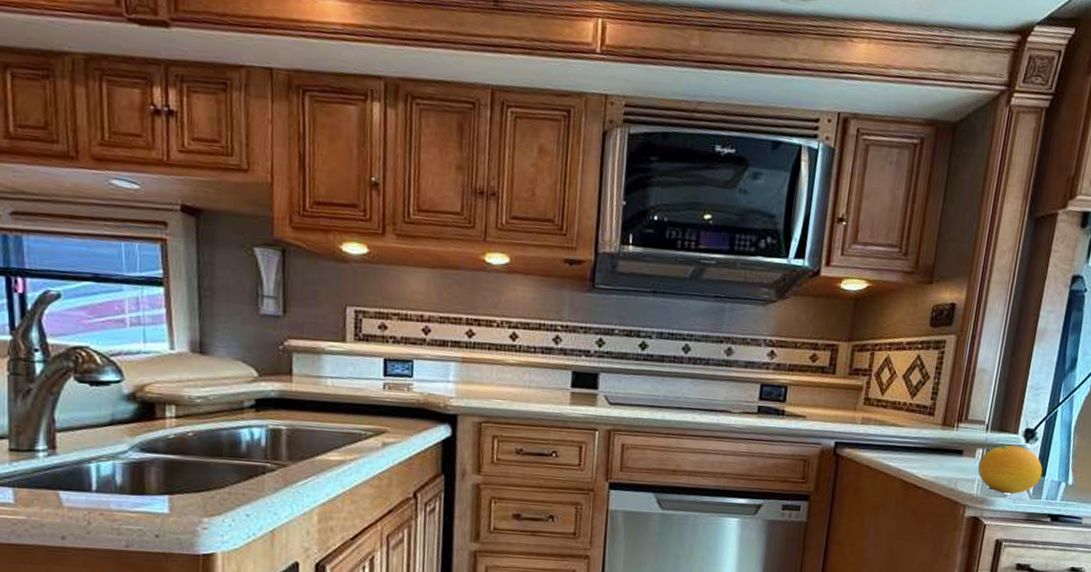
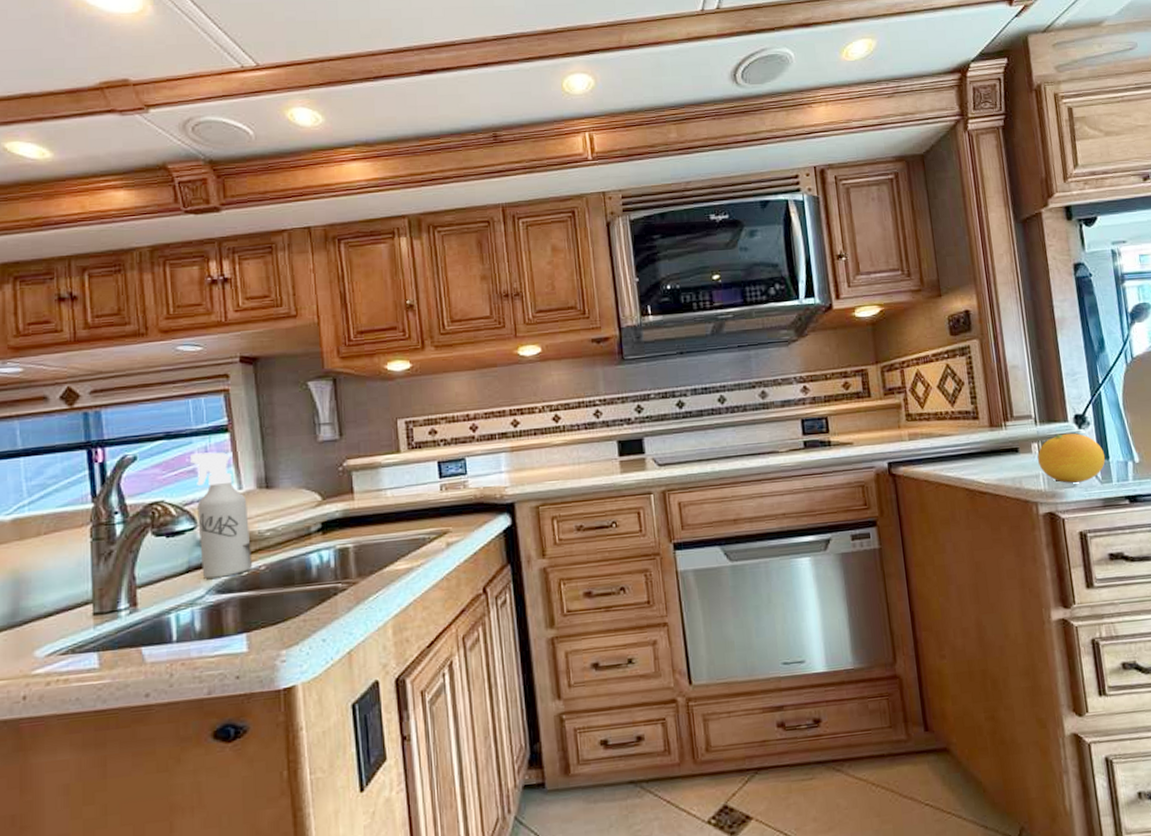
spray bottle: none [120,302,180,437] -> present [190,452,252,579]

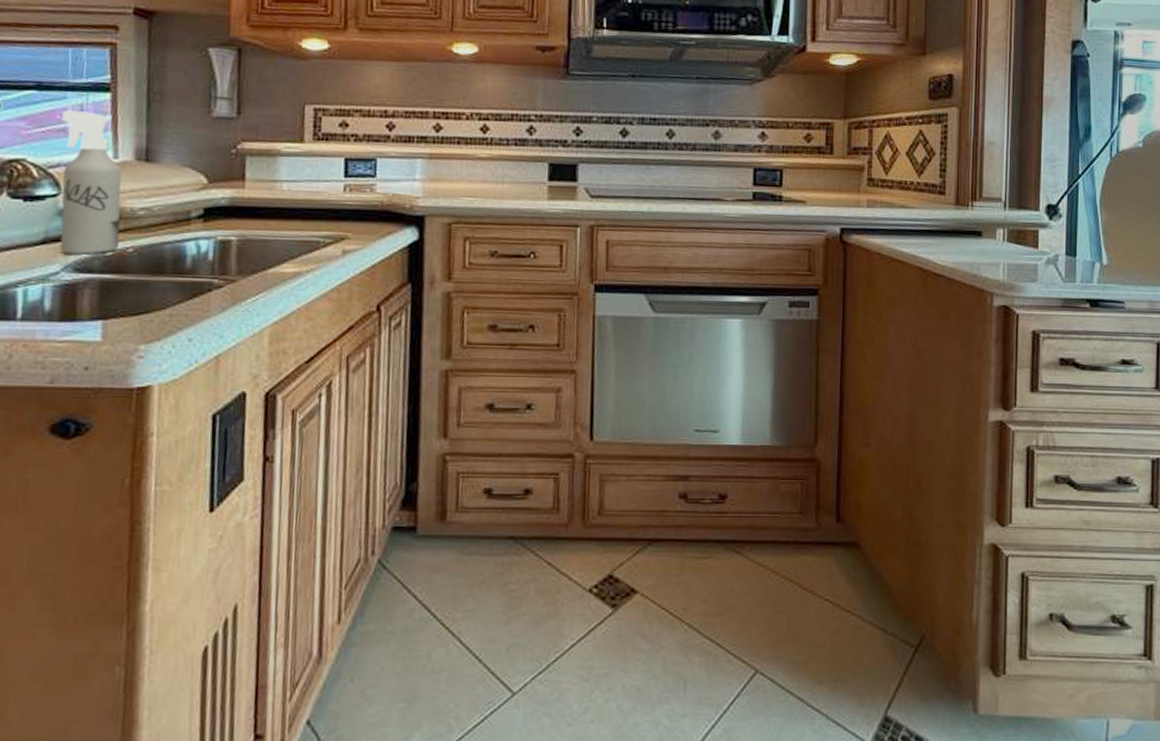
fruit: present [1037,433,1106,484] -> none [1000,222,1073,279]

